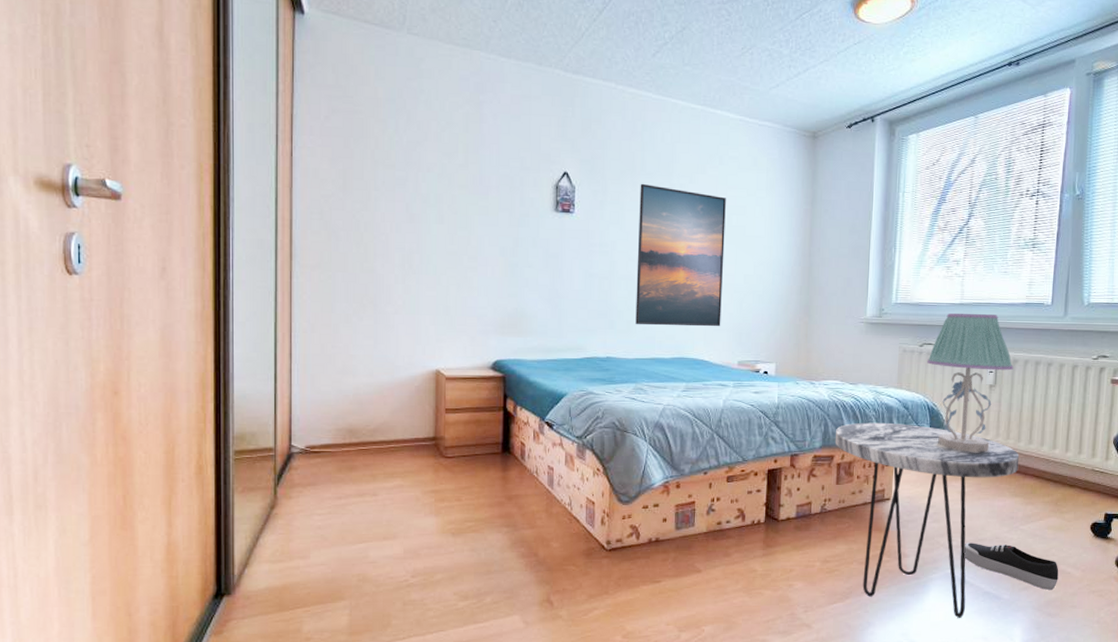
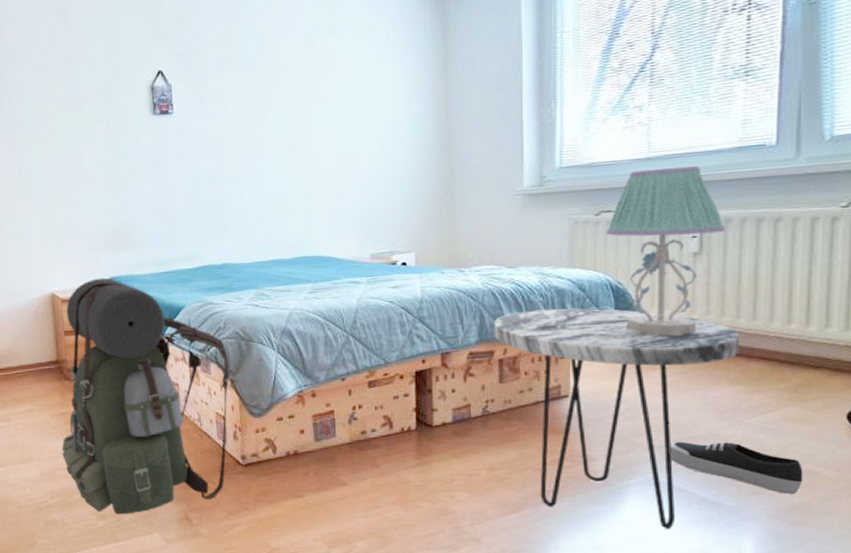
backpack: none [429,359,605,596] -> present [61,277,232,515]
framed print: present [635,183,726,327] -> none [241,70,347,226]

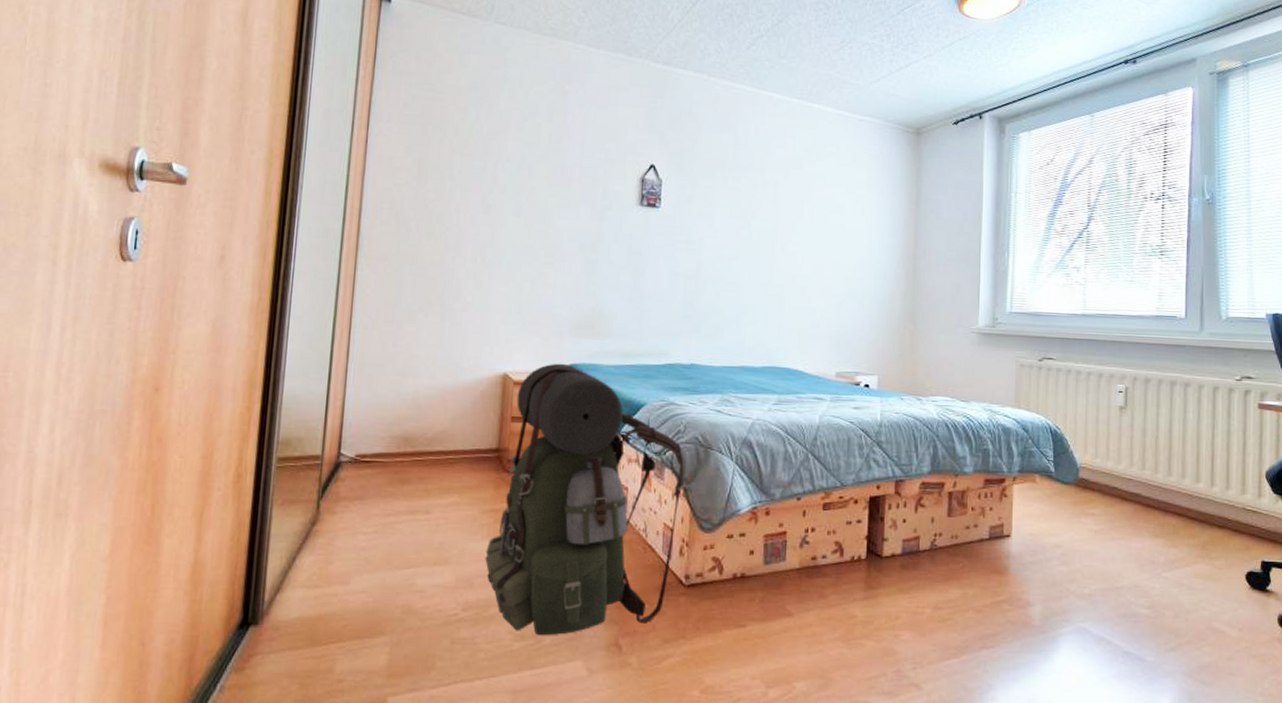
side table: present [493,308,740,529] -> none [945,445,1158,683]
table lamp: present [605,166,725,335] -> none [1047,325,1146,484]
sneaker: present [670,441,803,494] -> none [1099,591,1211,652]

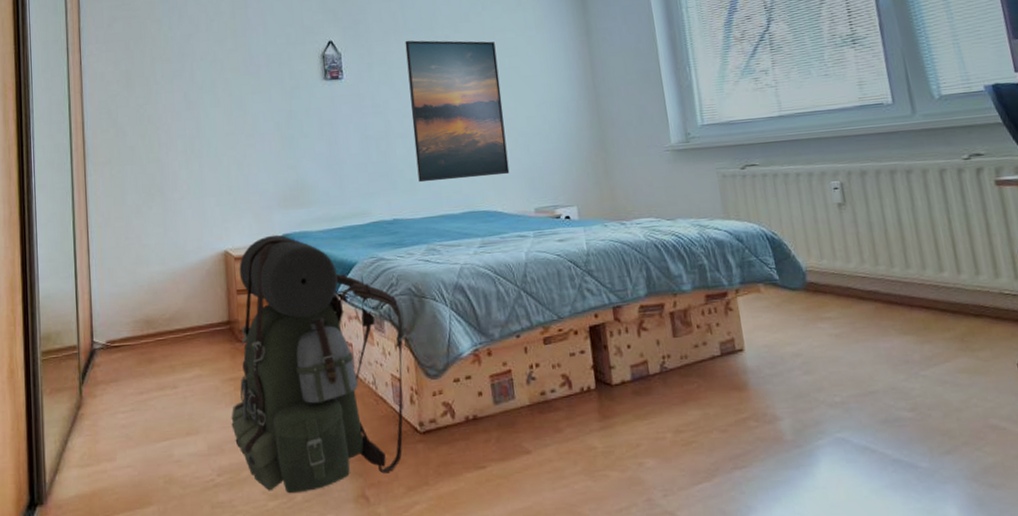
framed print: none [723,178,823,334] -> present [405,40,510,183]

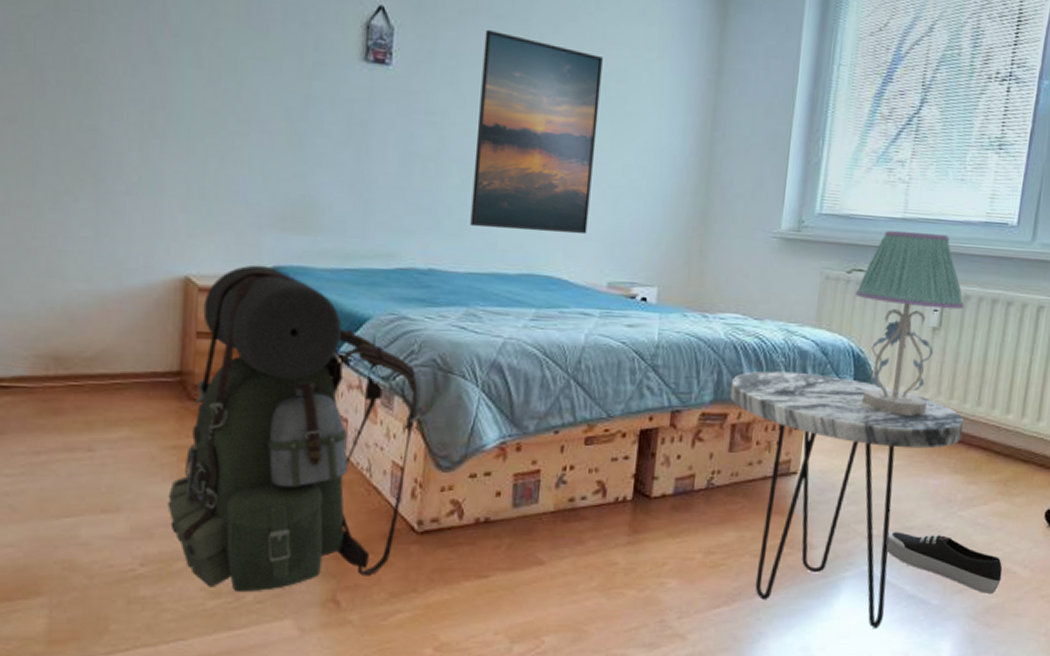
side table: none [660,259,900,496] -> present [730,370,964,628]
table lamp: none [753,123,863,285] -> present [854,231,964,415]
sneaker: none [852,396,992,453] -> present [886,532,1003,593]

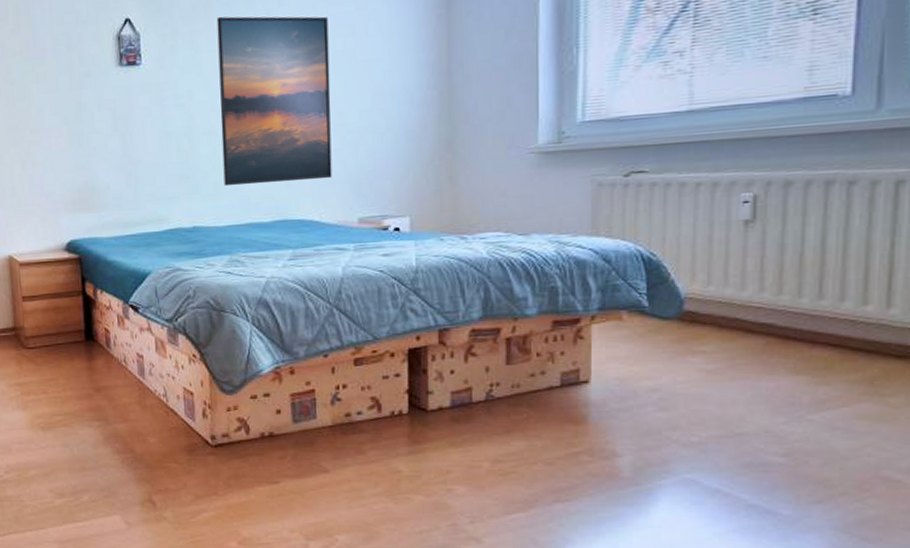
backpack: present [167,264,420,593] -> none [17,240,202,494]
side table: present [730,370,964,628] -> none [500,282,802,538]
table lamp: present [854,231,964,415] -> none [636,120,785,315]
sneaker: present [886,532,1003,593] -> none [712,438,880,504]

